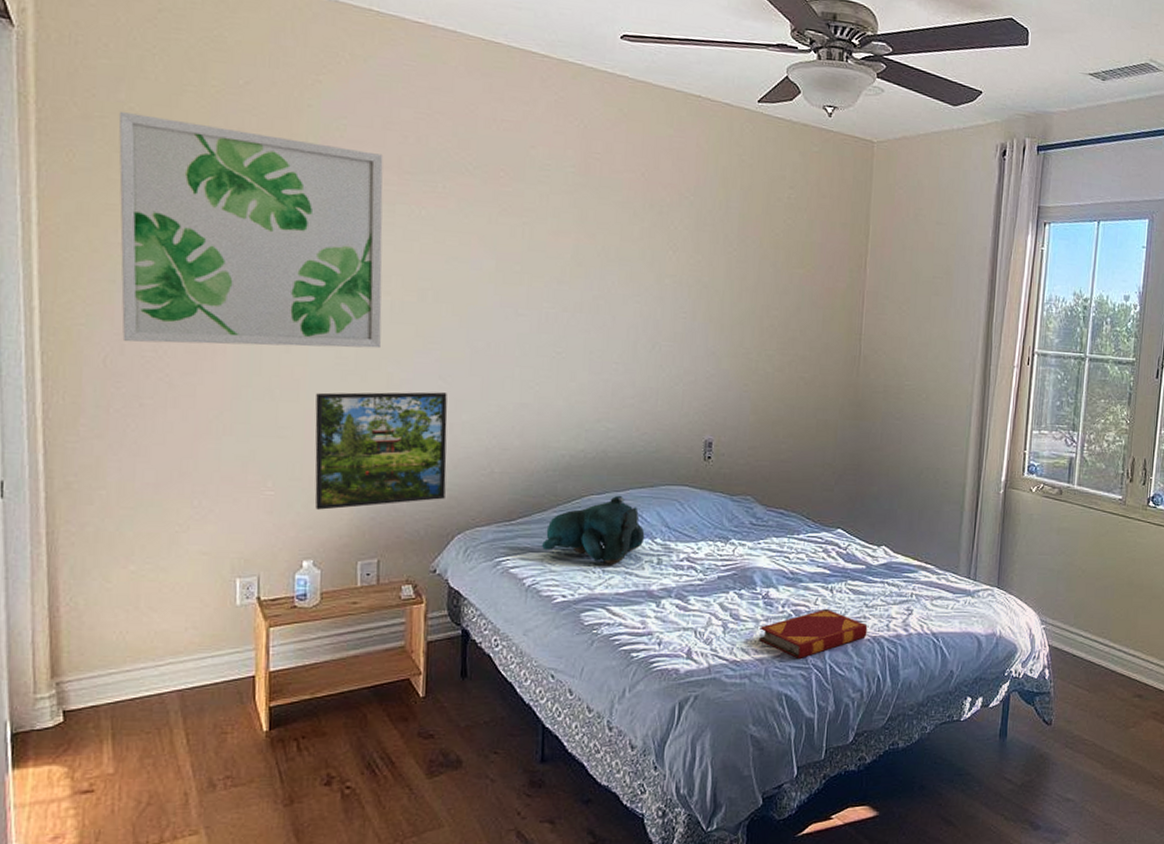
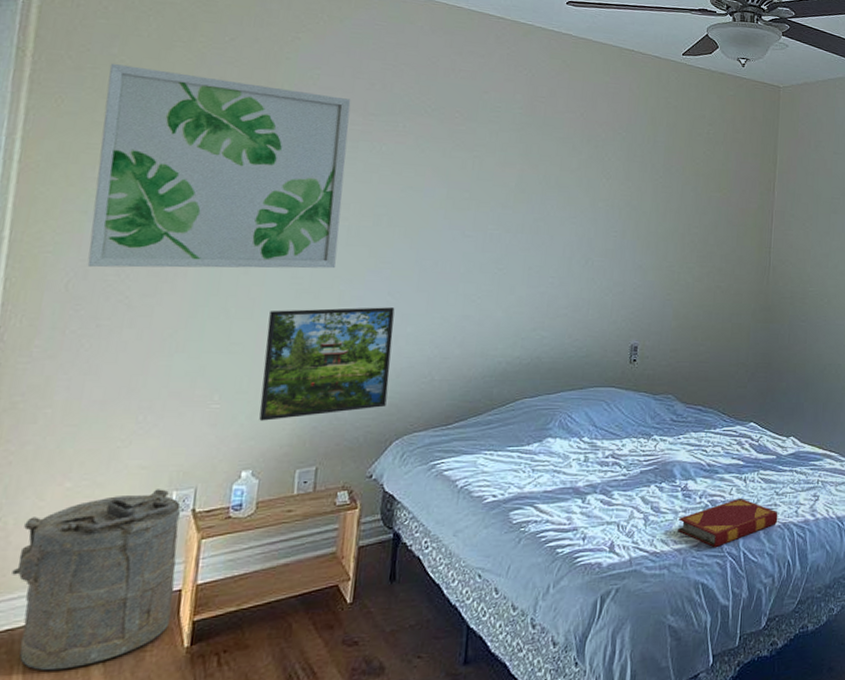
laundry hamper: none [89,575,248,747] -> present [12,489,181,671]
teddy bear: present [541,495,645,564] -> none [475,397,573,463]

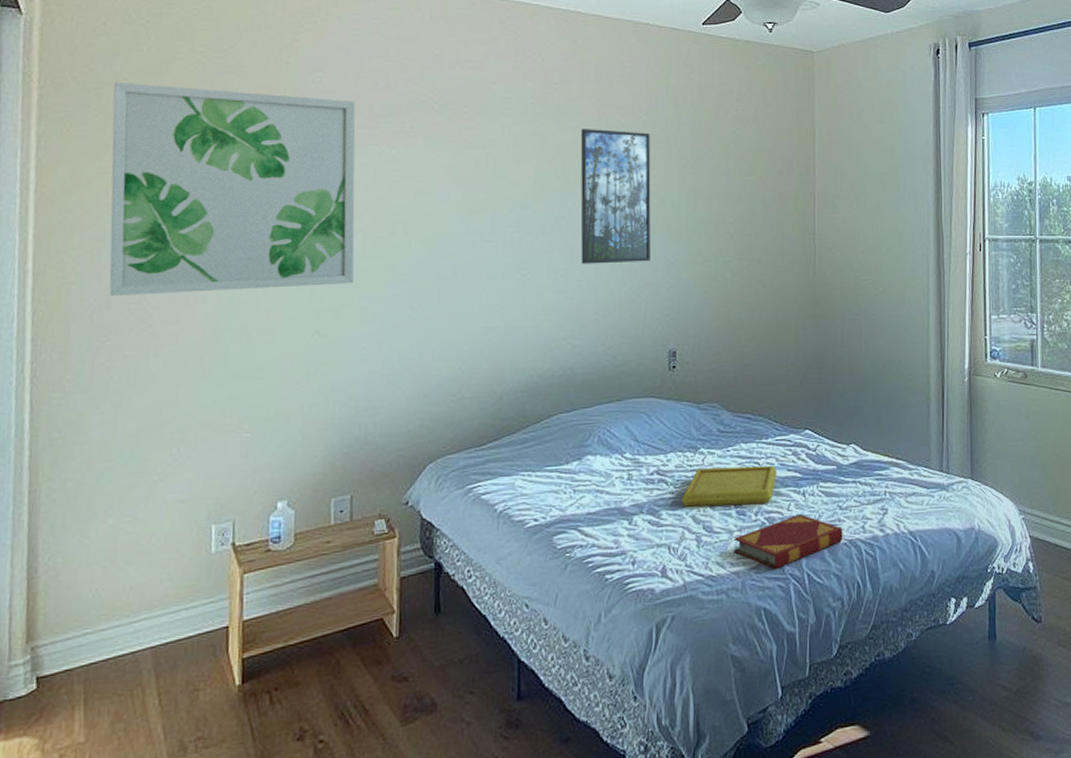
laundry hamper: present [12,489,181,671] -> none [65,523,222,711]
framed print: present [259,307,395,421] -> none [289,322,418,449]
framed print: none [555,140,628,264] -> present [580,129,651,264]
serving tray: none [633,453,722,489] -> present [681,465,777,507]

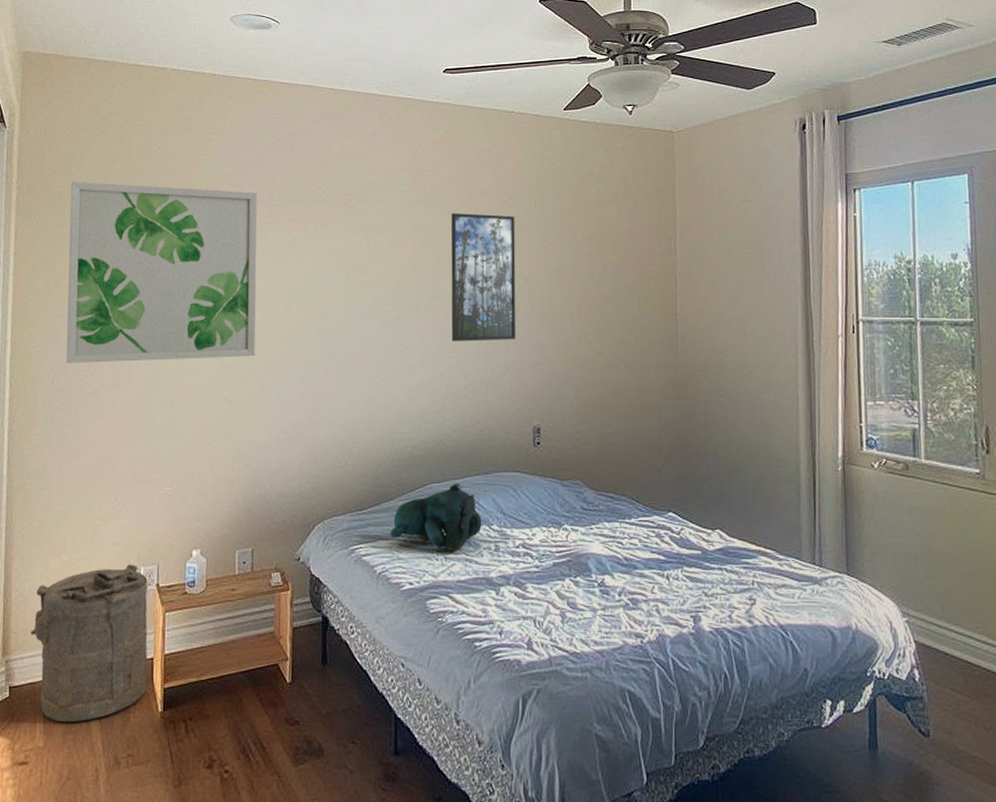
laundry hamper: none [65,523,222,711] -> present [31,564,149,723]
teddy bear: none [511,411,614,483] -> present [389,483,482,551]
serving tray: present [681,465,777,507] -> none [546,545,640,585]
hardback book: present [734,513,843,569] -> none [598,597,709,651]

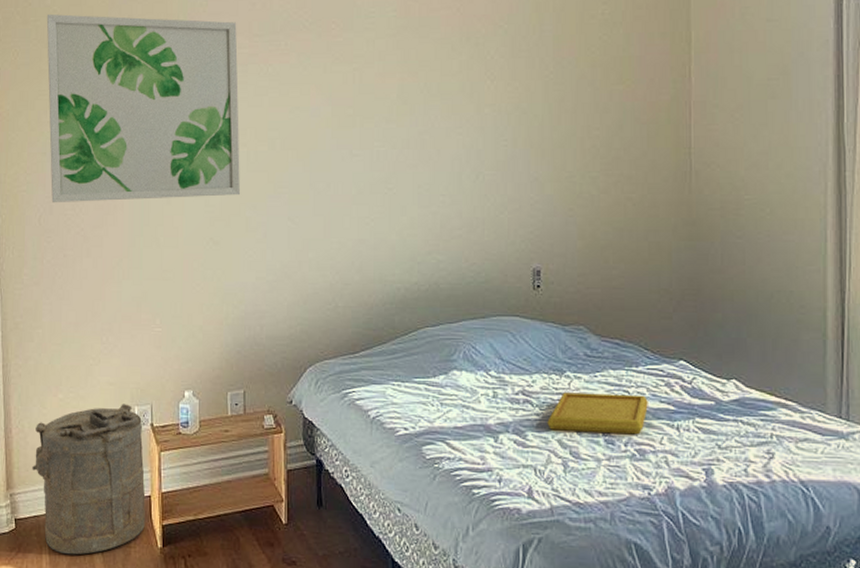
teddy bear: present [389,483,482,551] -> none [382,327,479,397]
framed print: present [450,213,516,341] -> none [442,40,513,179]
serving tray: none [546,545,640,585] -> present [547,392,648,435]

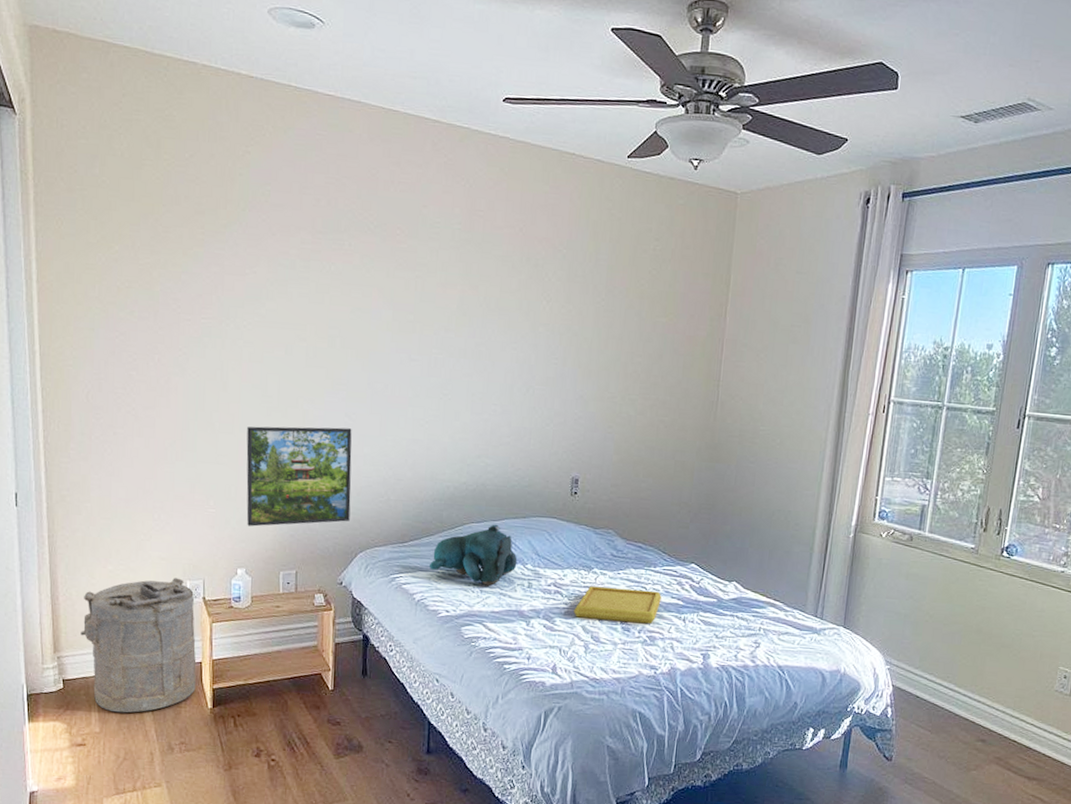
wall art: present [46,13,240,203] -> none [94,184,300,389]
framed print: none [191,233,298,344] -> present [246,426,352,527]
teddy bear: none [382,327,479,397] -> present [428,524,518,586]

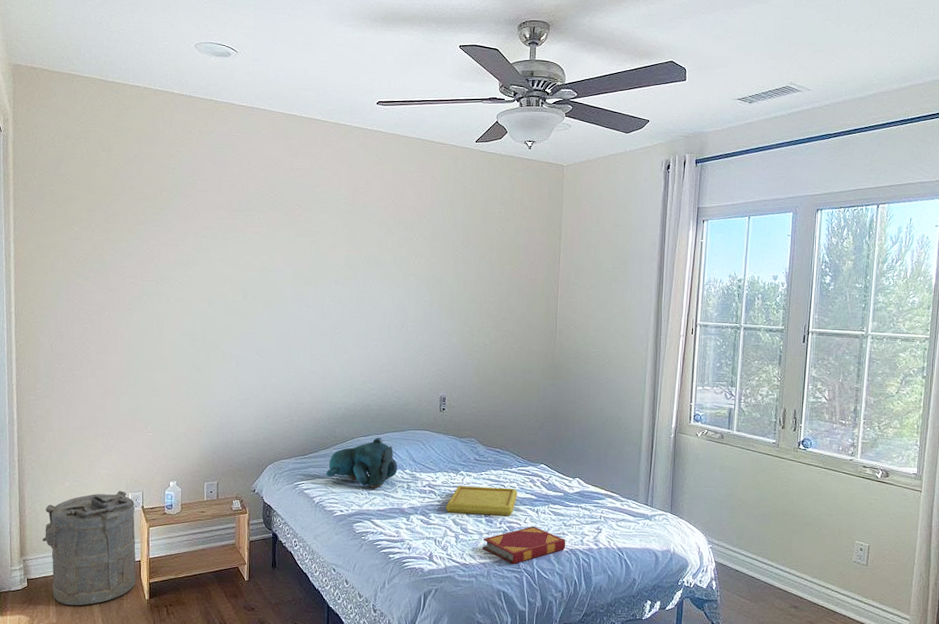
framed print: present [246,426,352,527] -> none [177,363,262,446]
hardback book: none [617,636,717,681] -> present [483,526,566,564]

